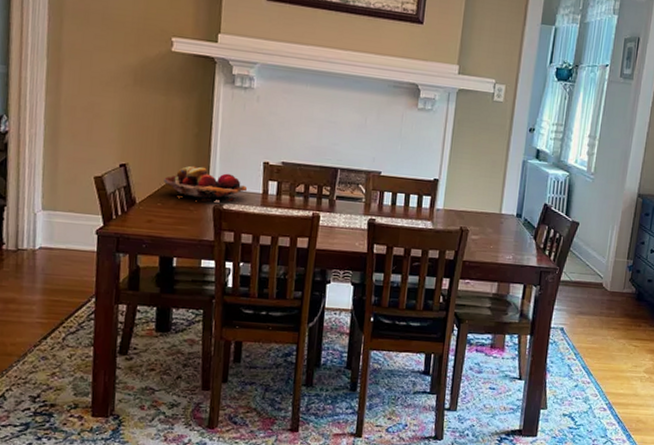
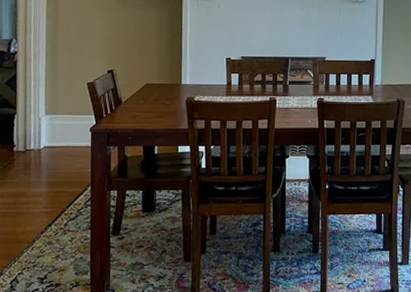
fruit basket: present [164,165,247,202] -> none [144,66,213,96]

